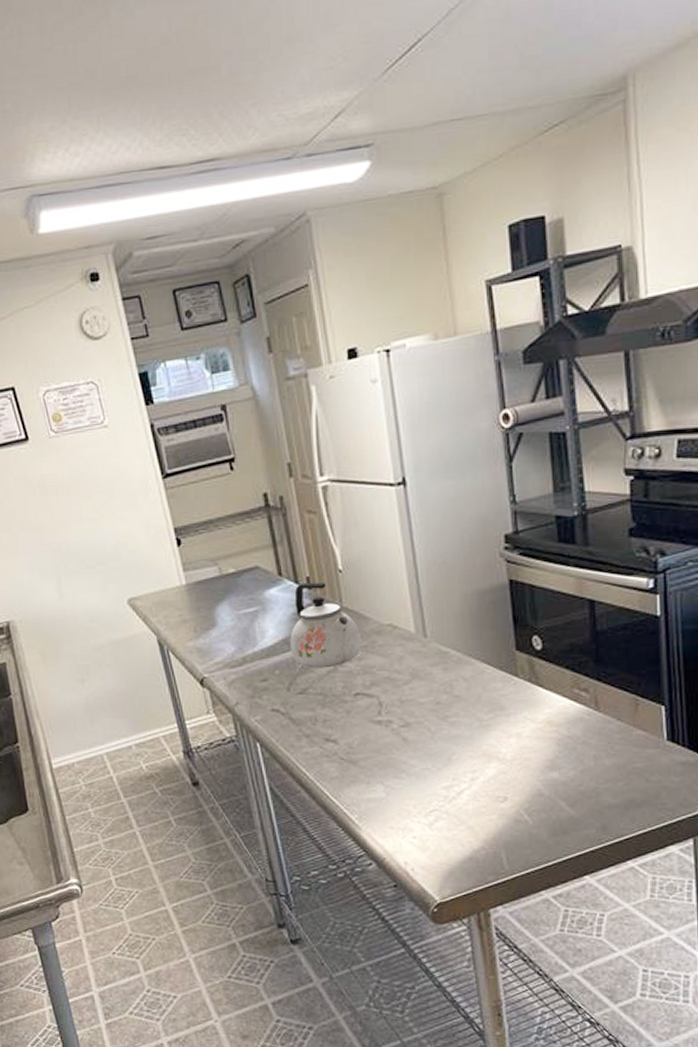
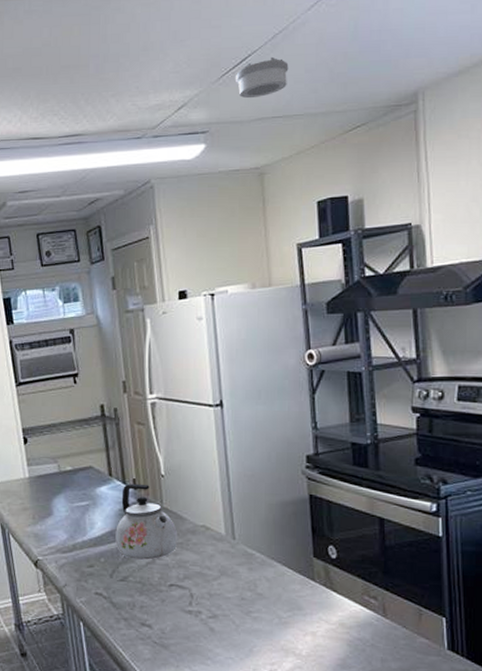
smoke detector: none [404,39,468,98] -> present [236,56,289,99]

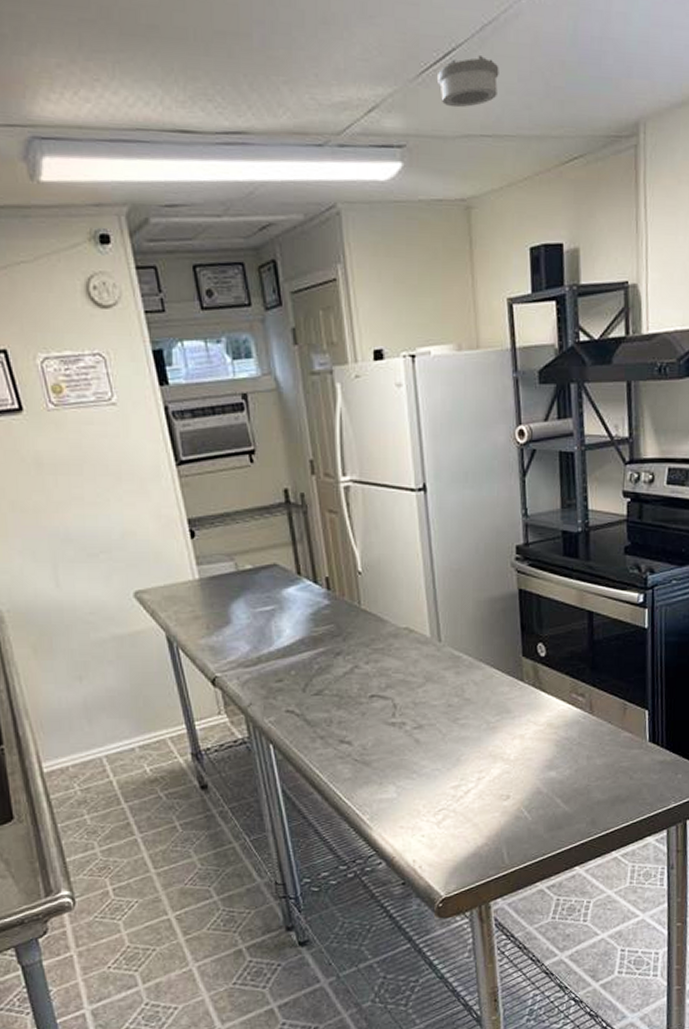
kettle: present [115,483,178,560] -> none [307,583,379,670]

